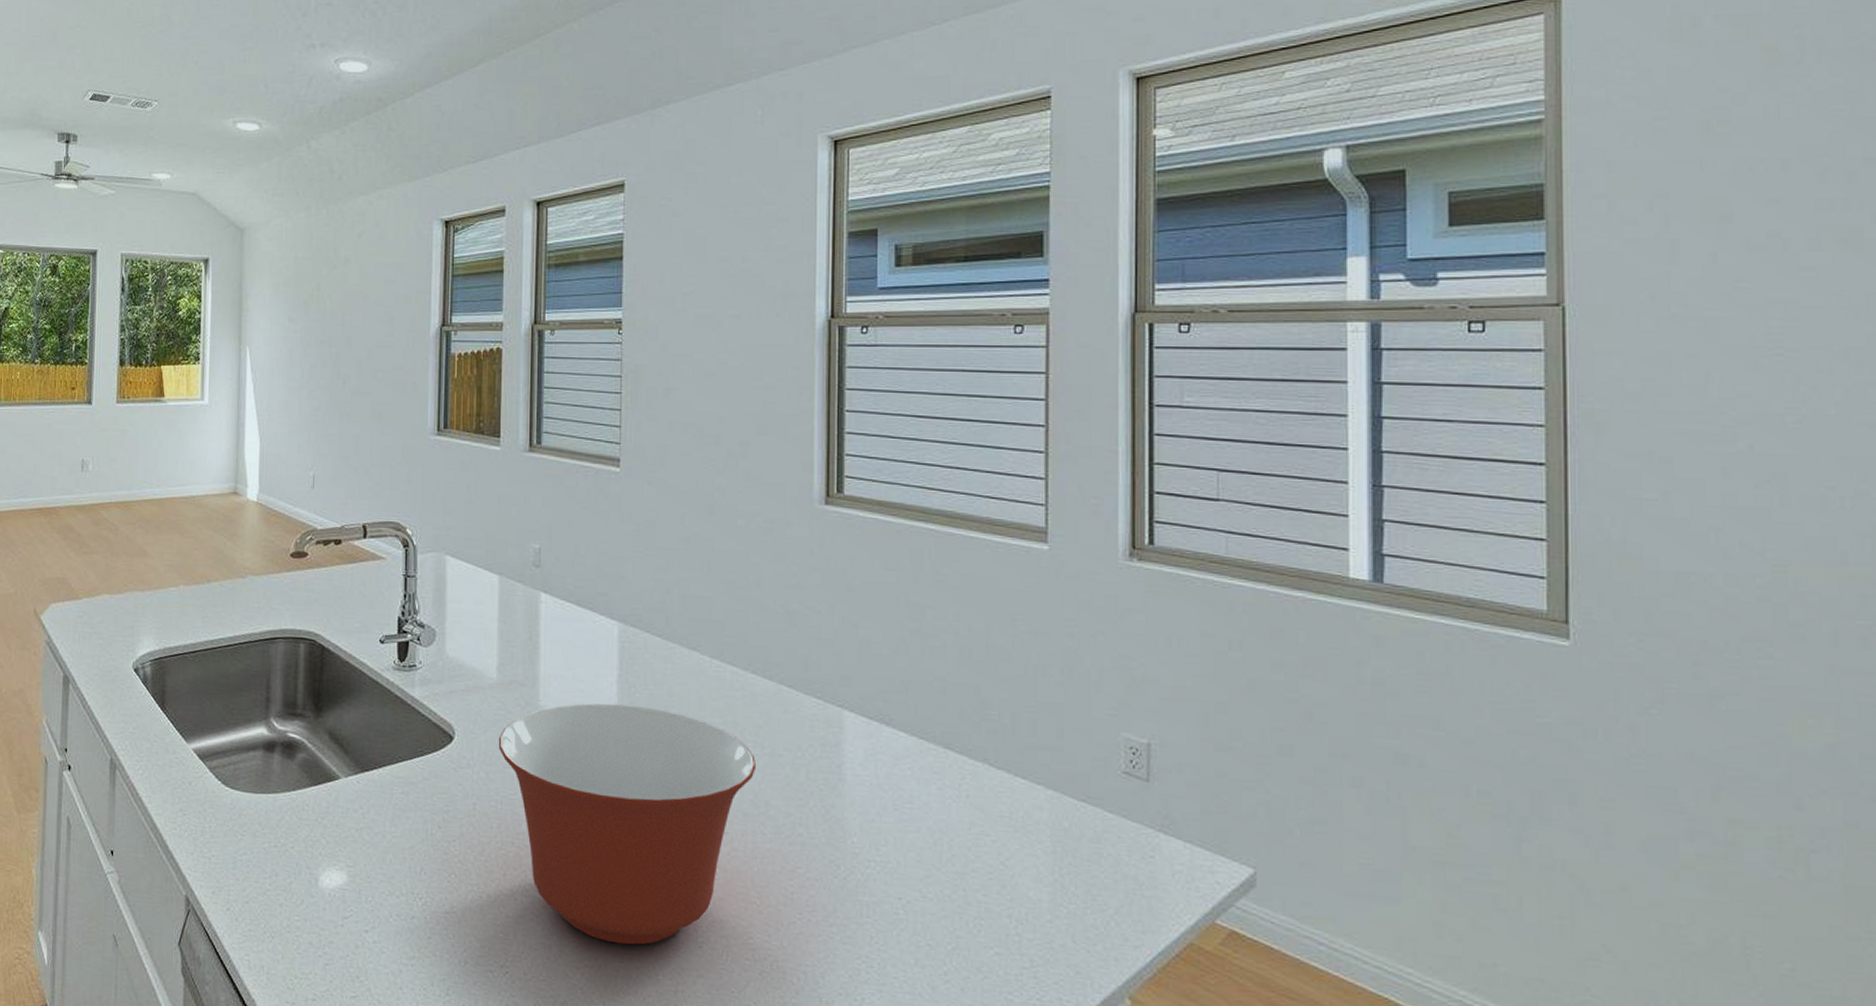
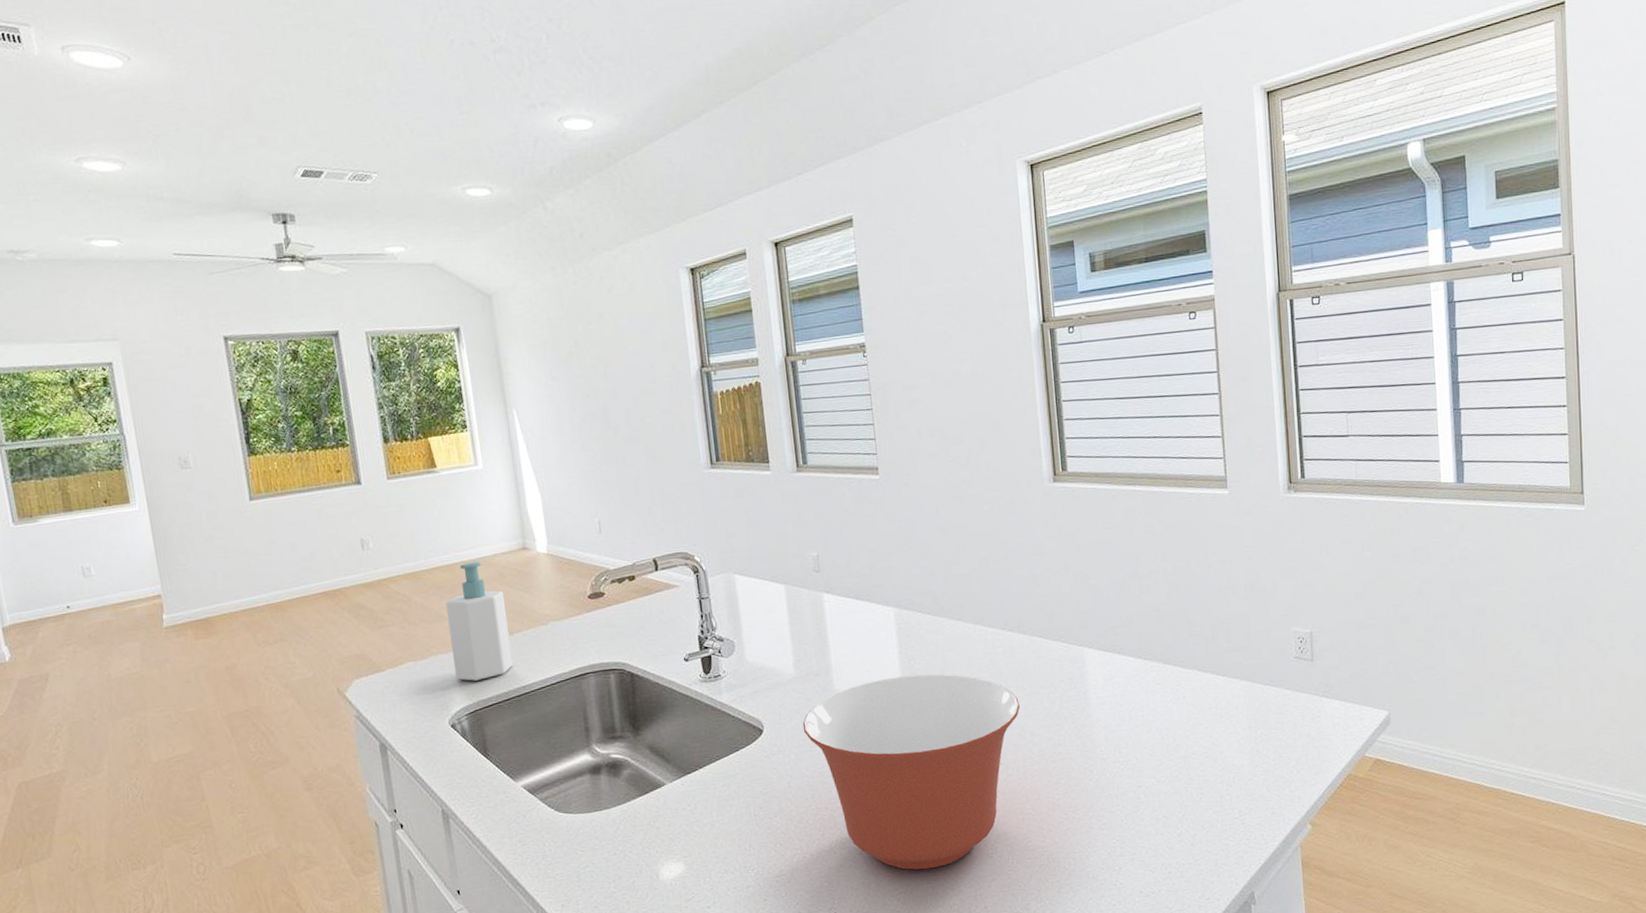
soap bottle: none [147,499,208,626] -> present [445,561,514,681]

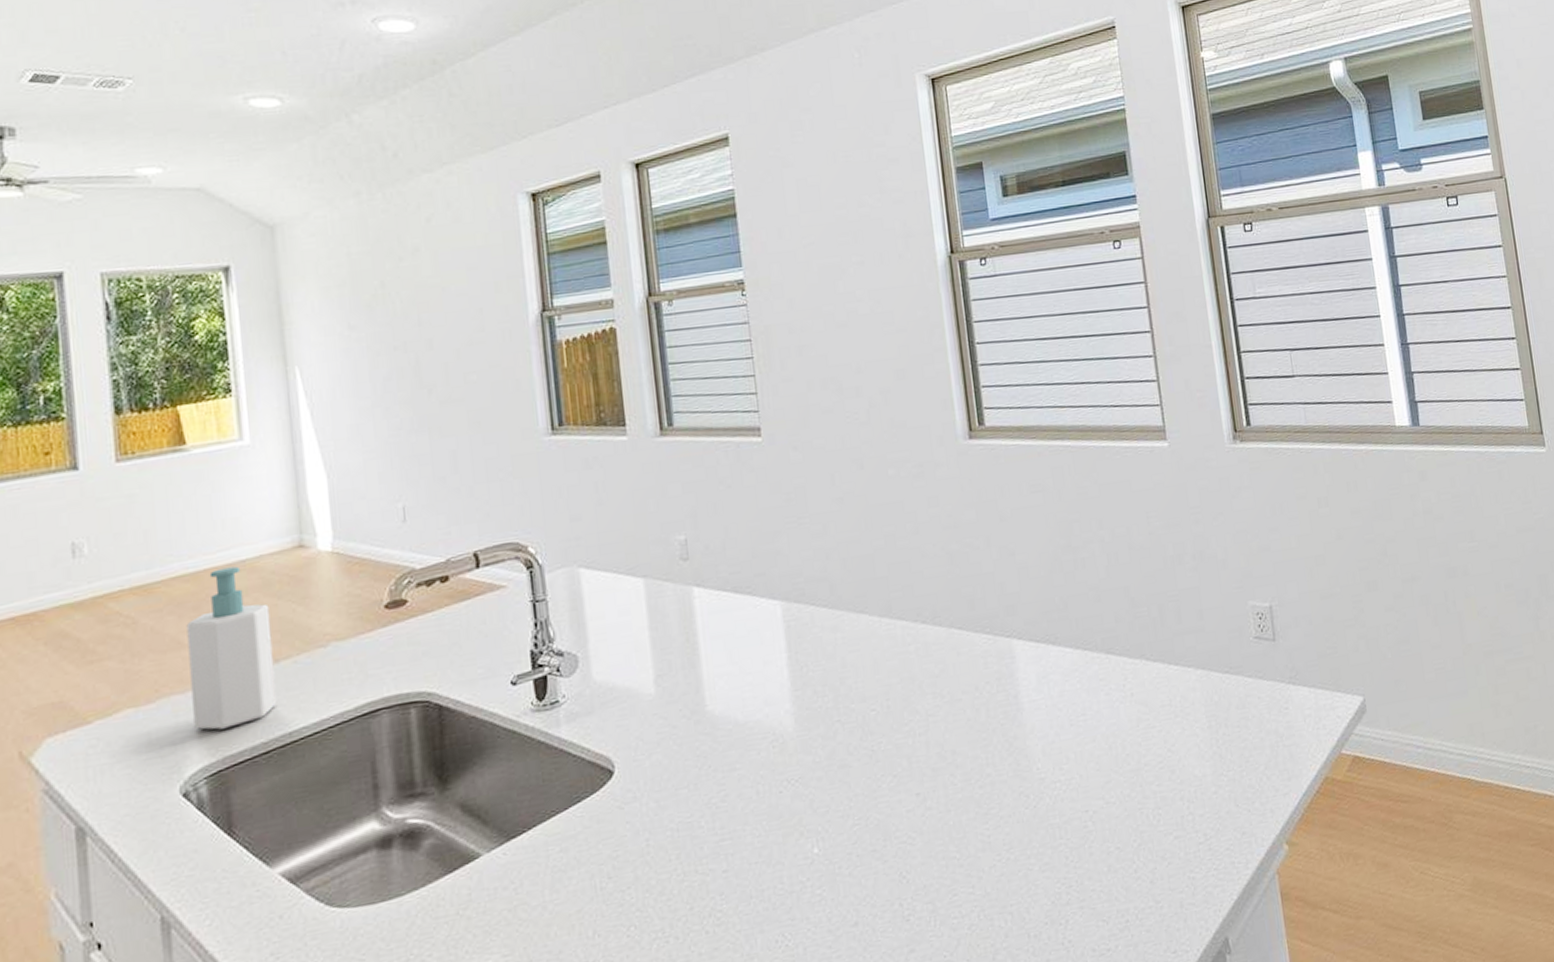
mixing bowl: present [802,674,1020,870] -> none [665,682,938,948]

